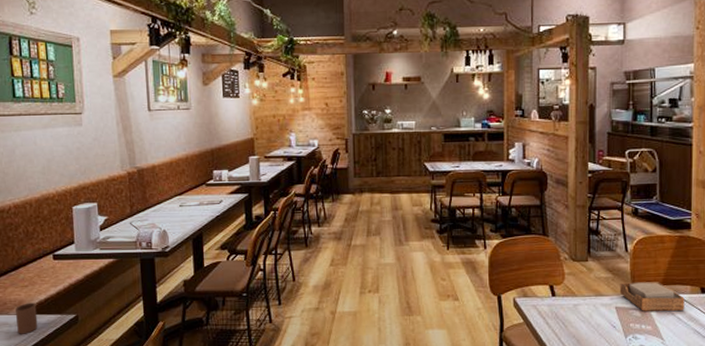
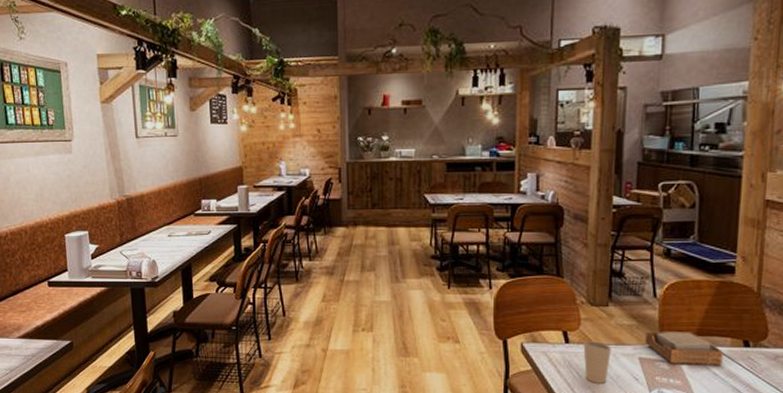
cup: present [14,303,38,334] -> none [14,327,36,358]
cup: none [568,293,592,332] -> present [583,341,611,384]

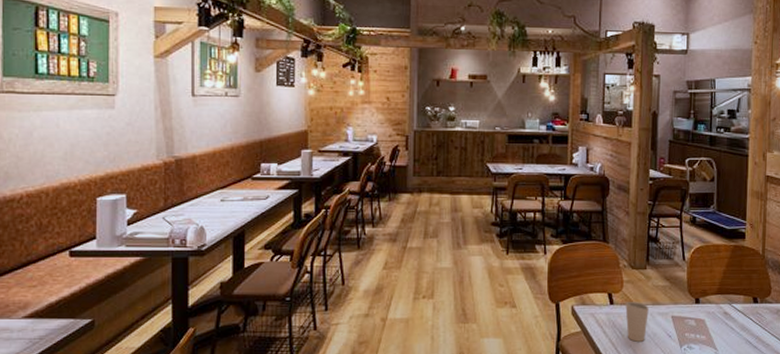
napkin holder: present [644,331,723,366] -> none [676,291,738,321]

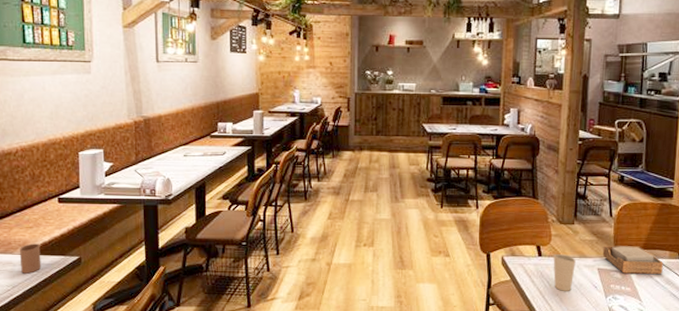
cup: none [18,305,46,341] -> present [19,243,42,274]
napkin holder: none [676,291,738,321] -> present [602,246,663,275]

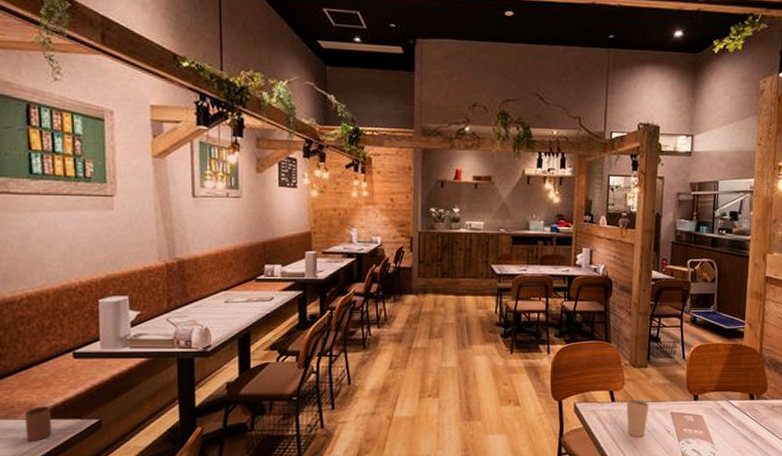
napkin holder: present [602,246,663,275] -> none [675,388,735,417]

